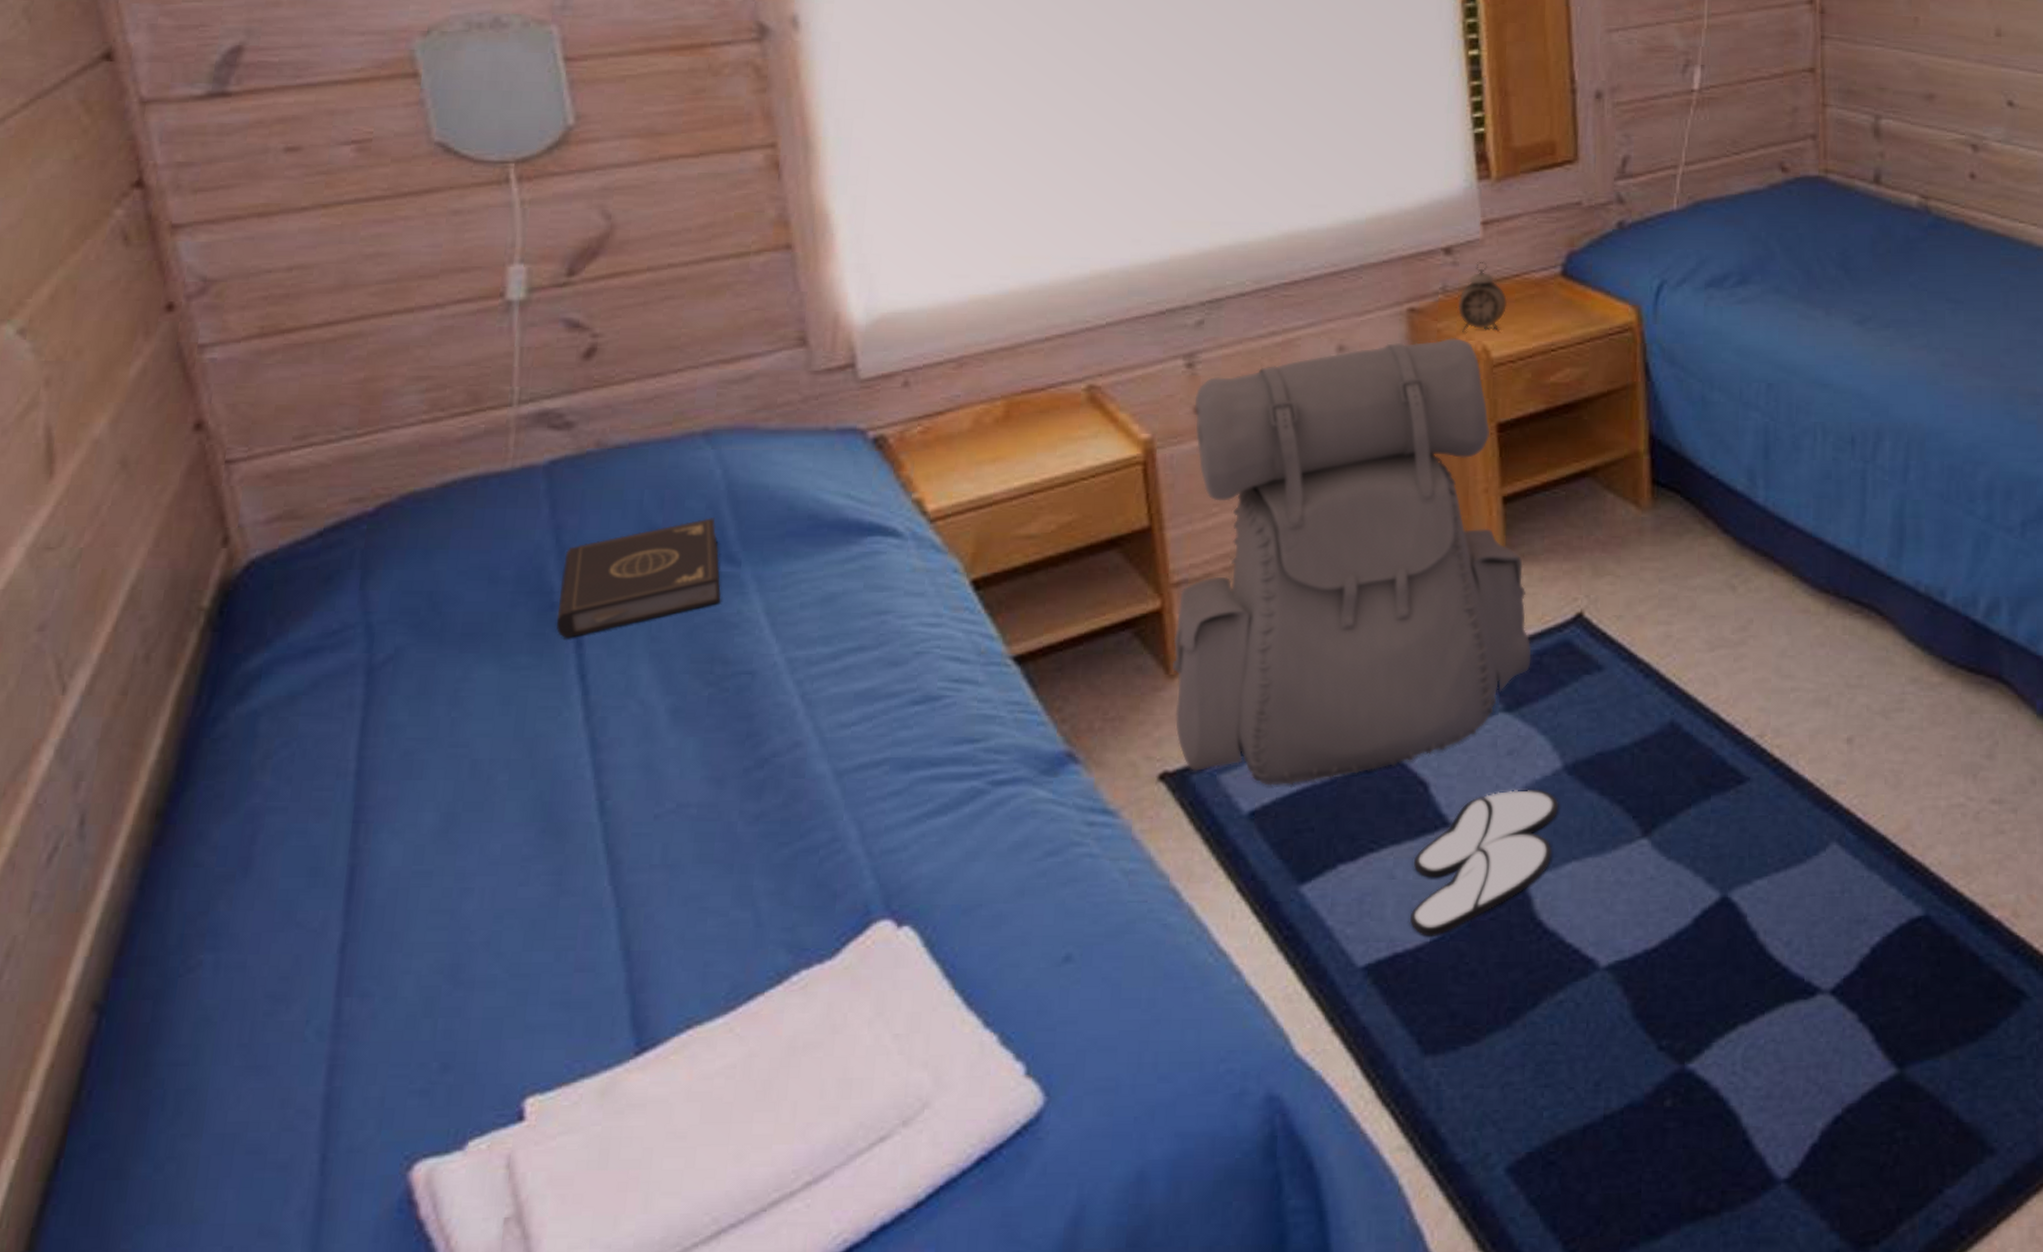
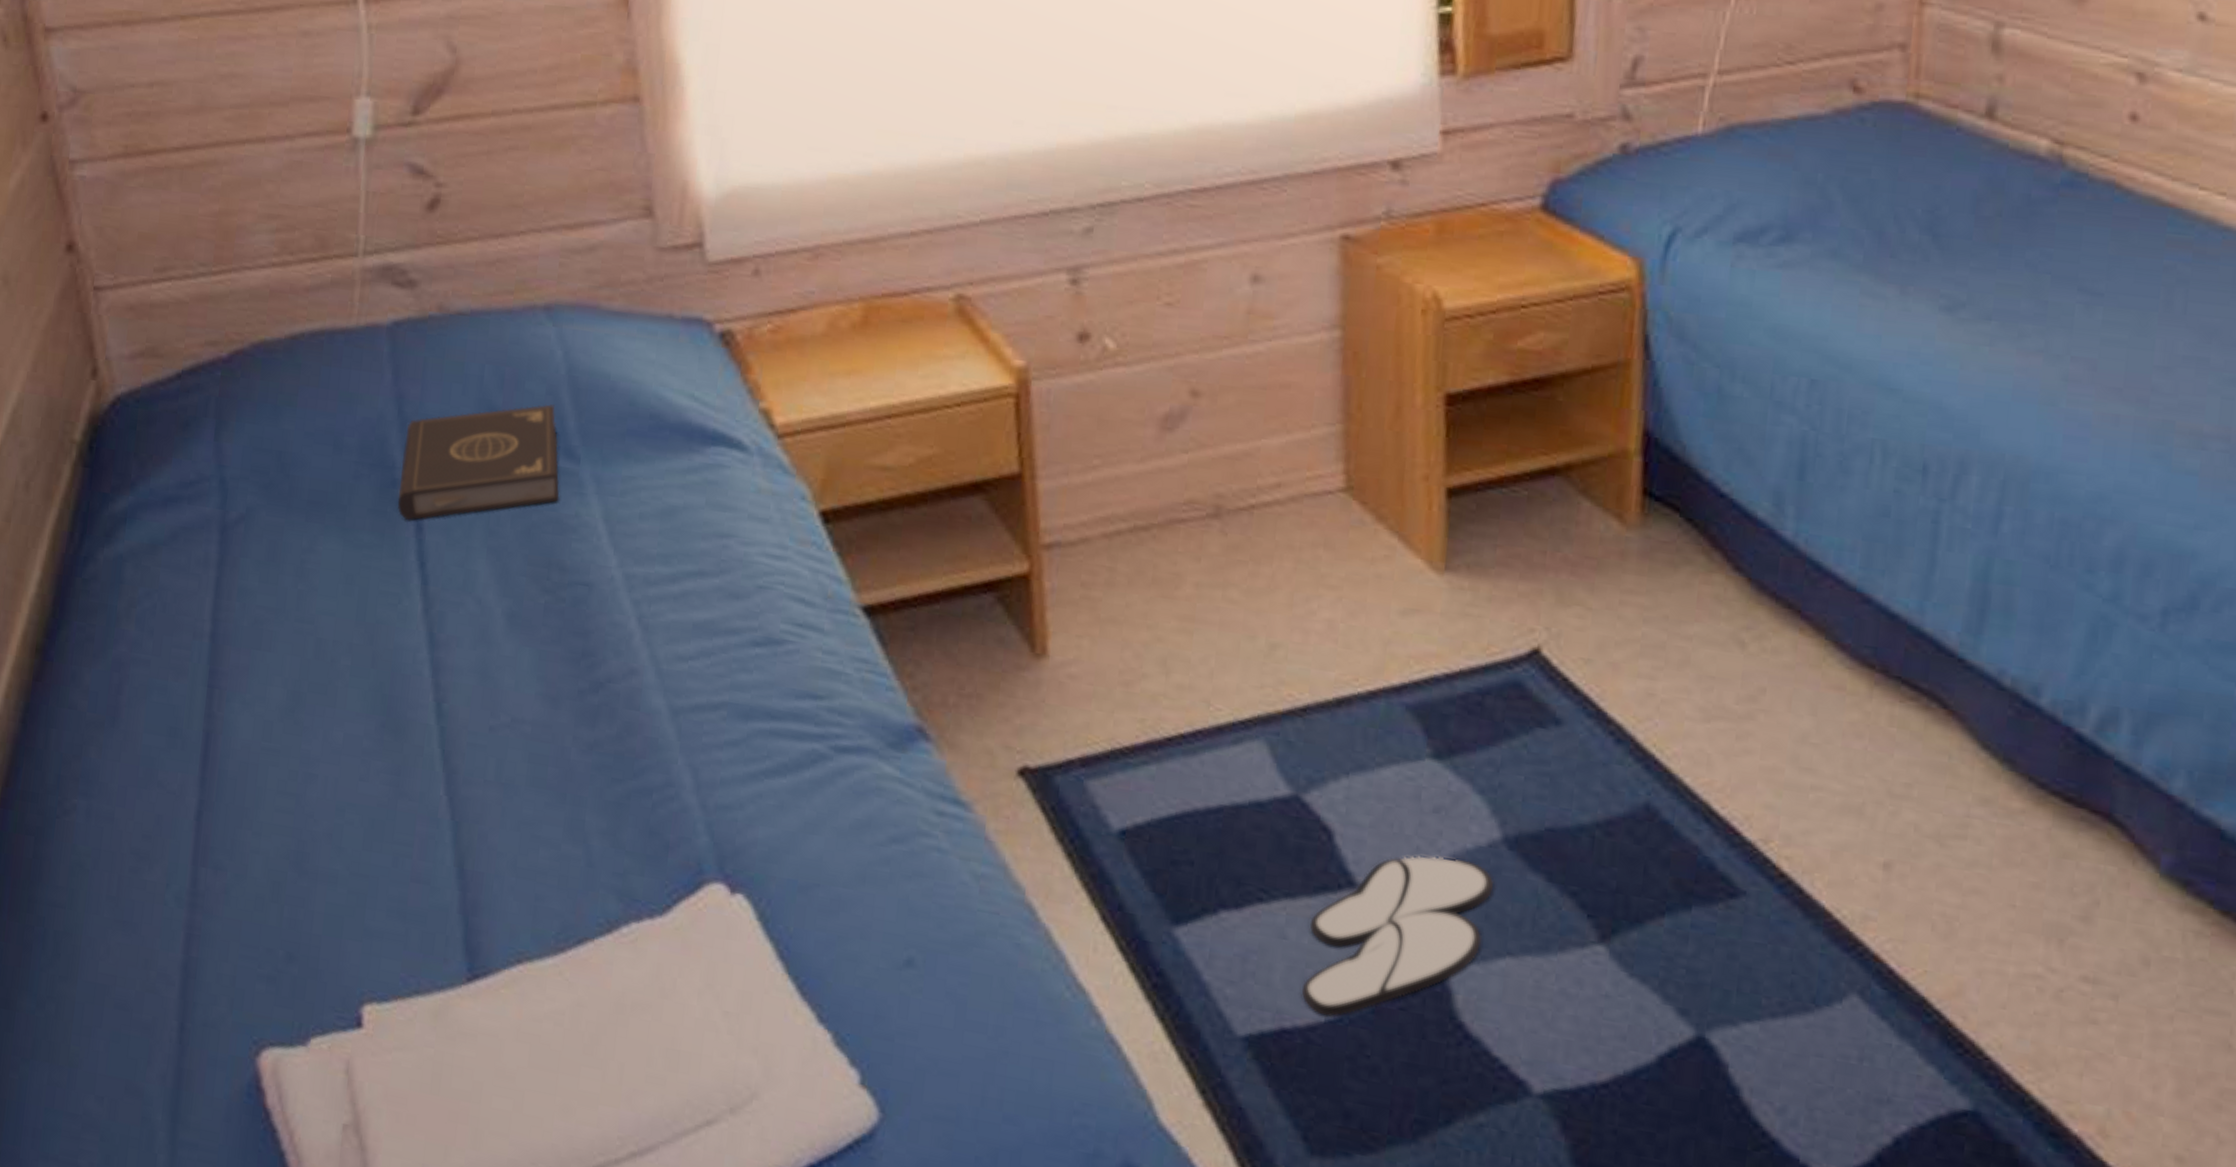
backpack: present [1171,338,1532,786] -> none [1038,277,1472,806]
alarm clock: present [1458,261,1507,332] -> none [1404,181,1468,276]

